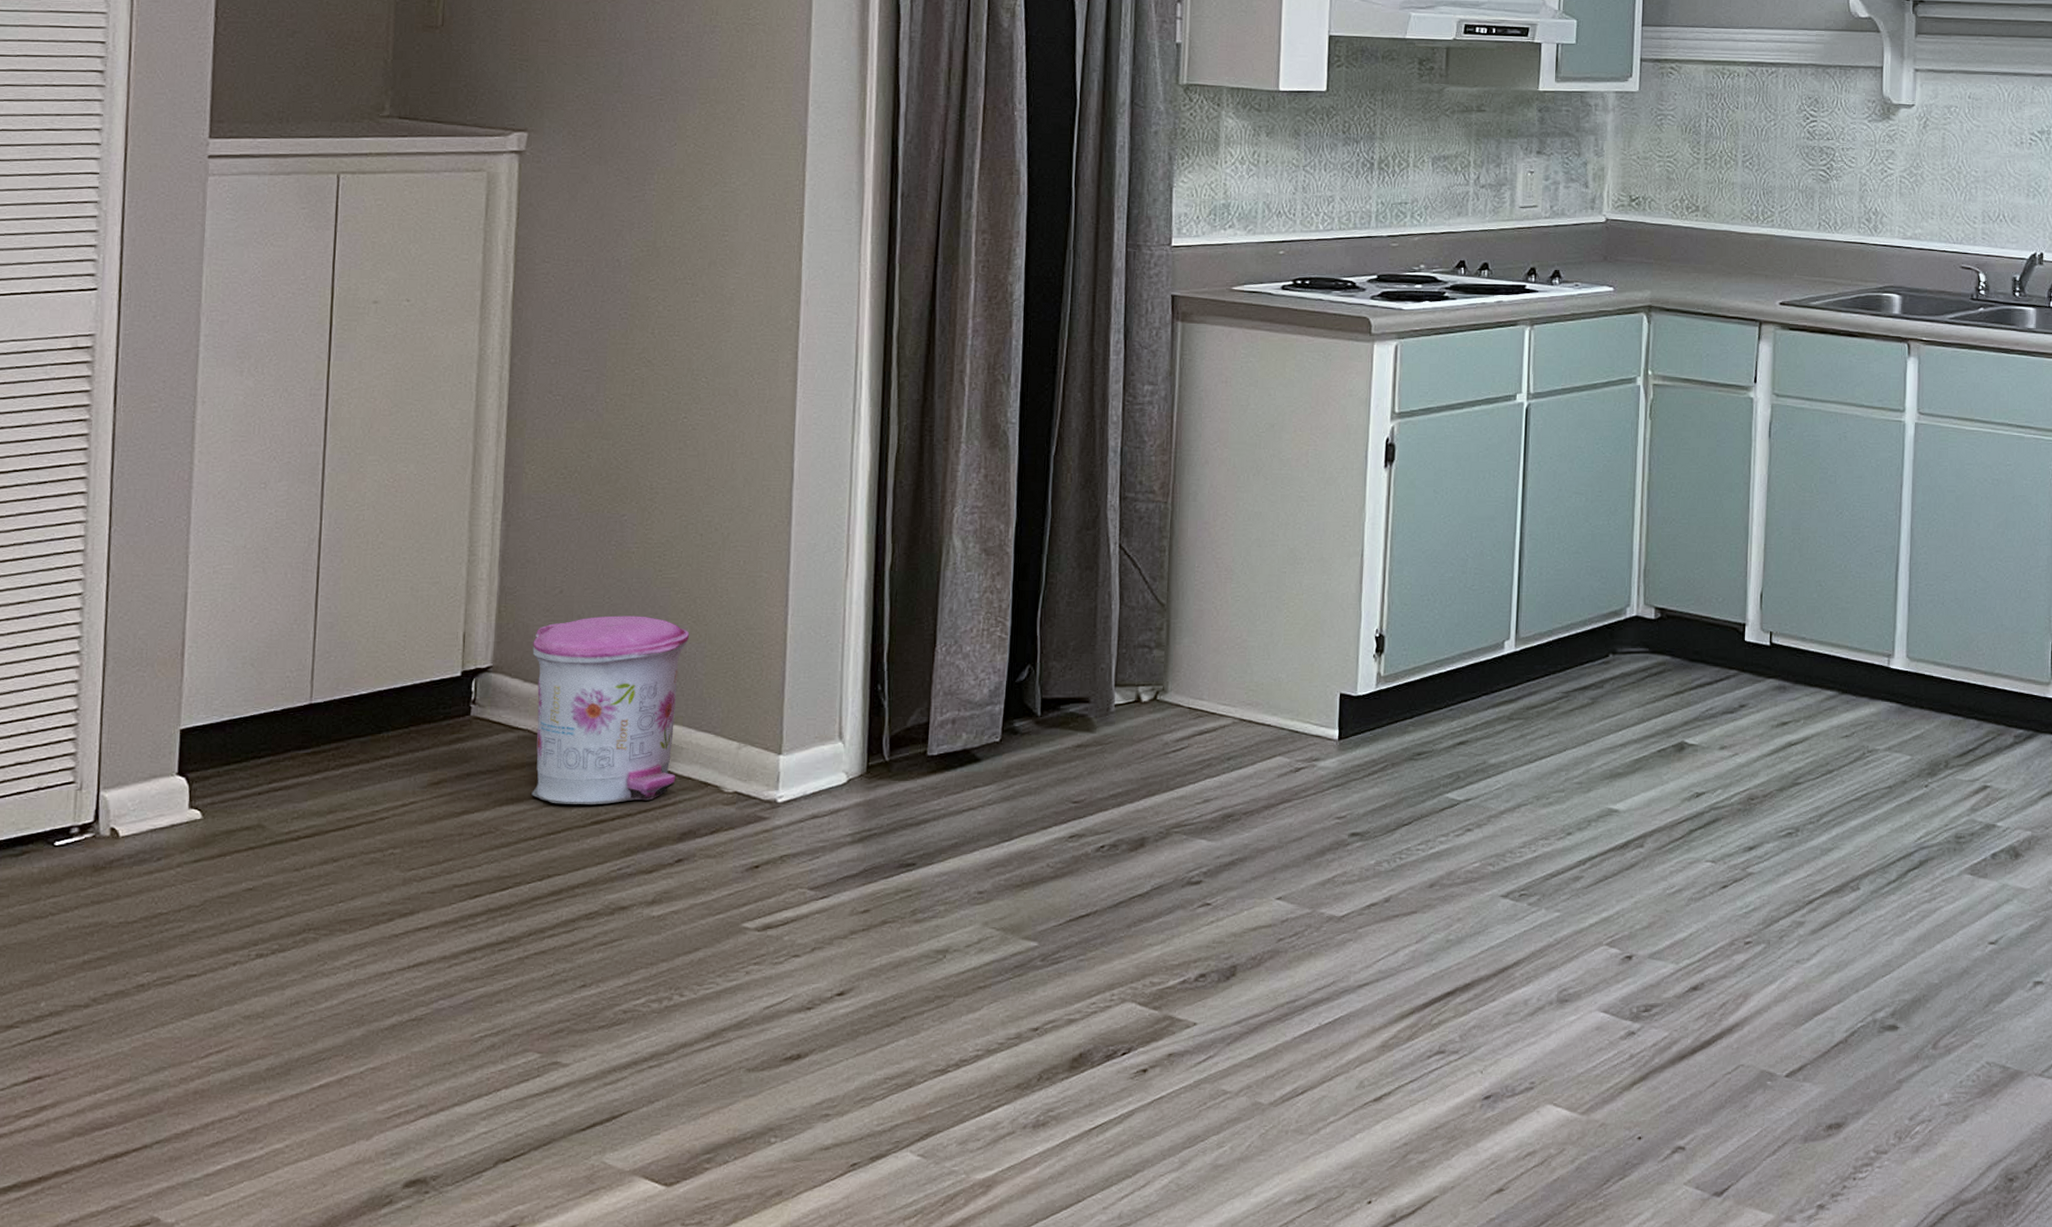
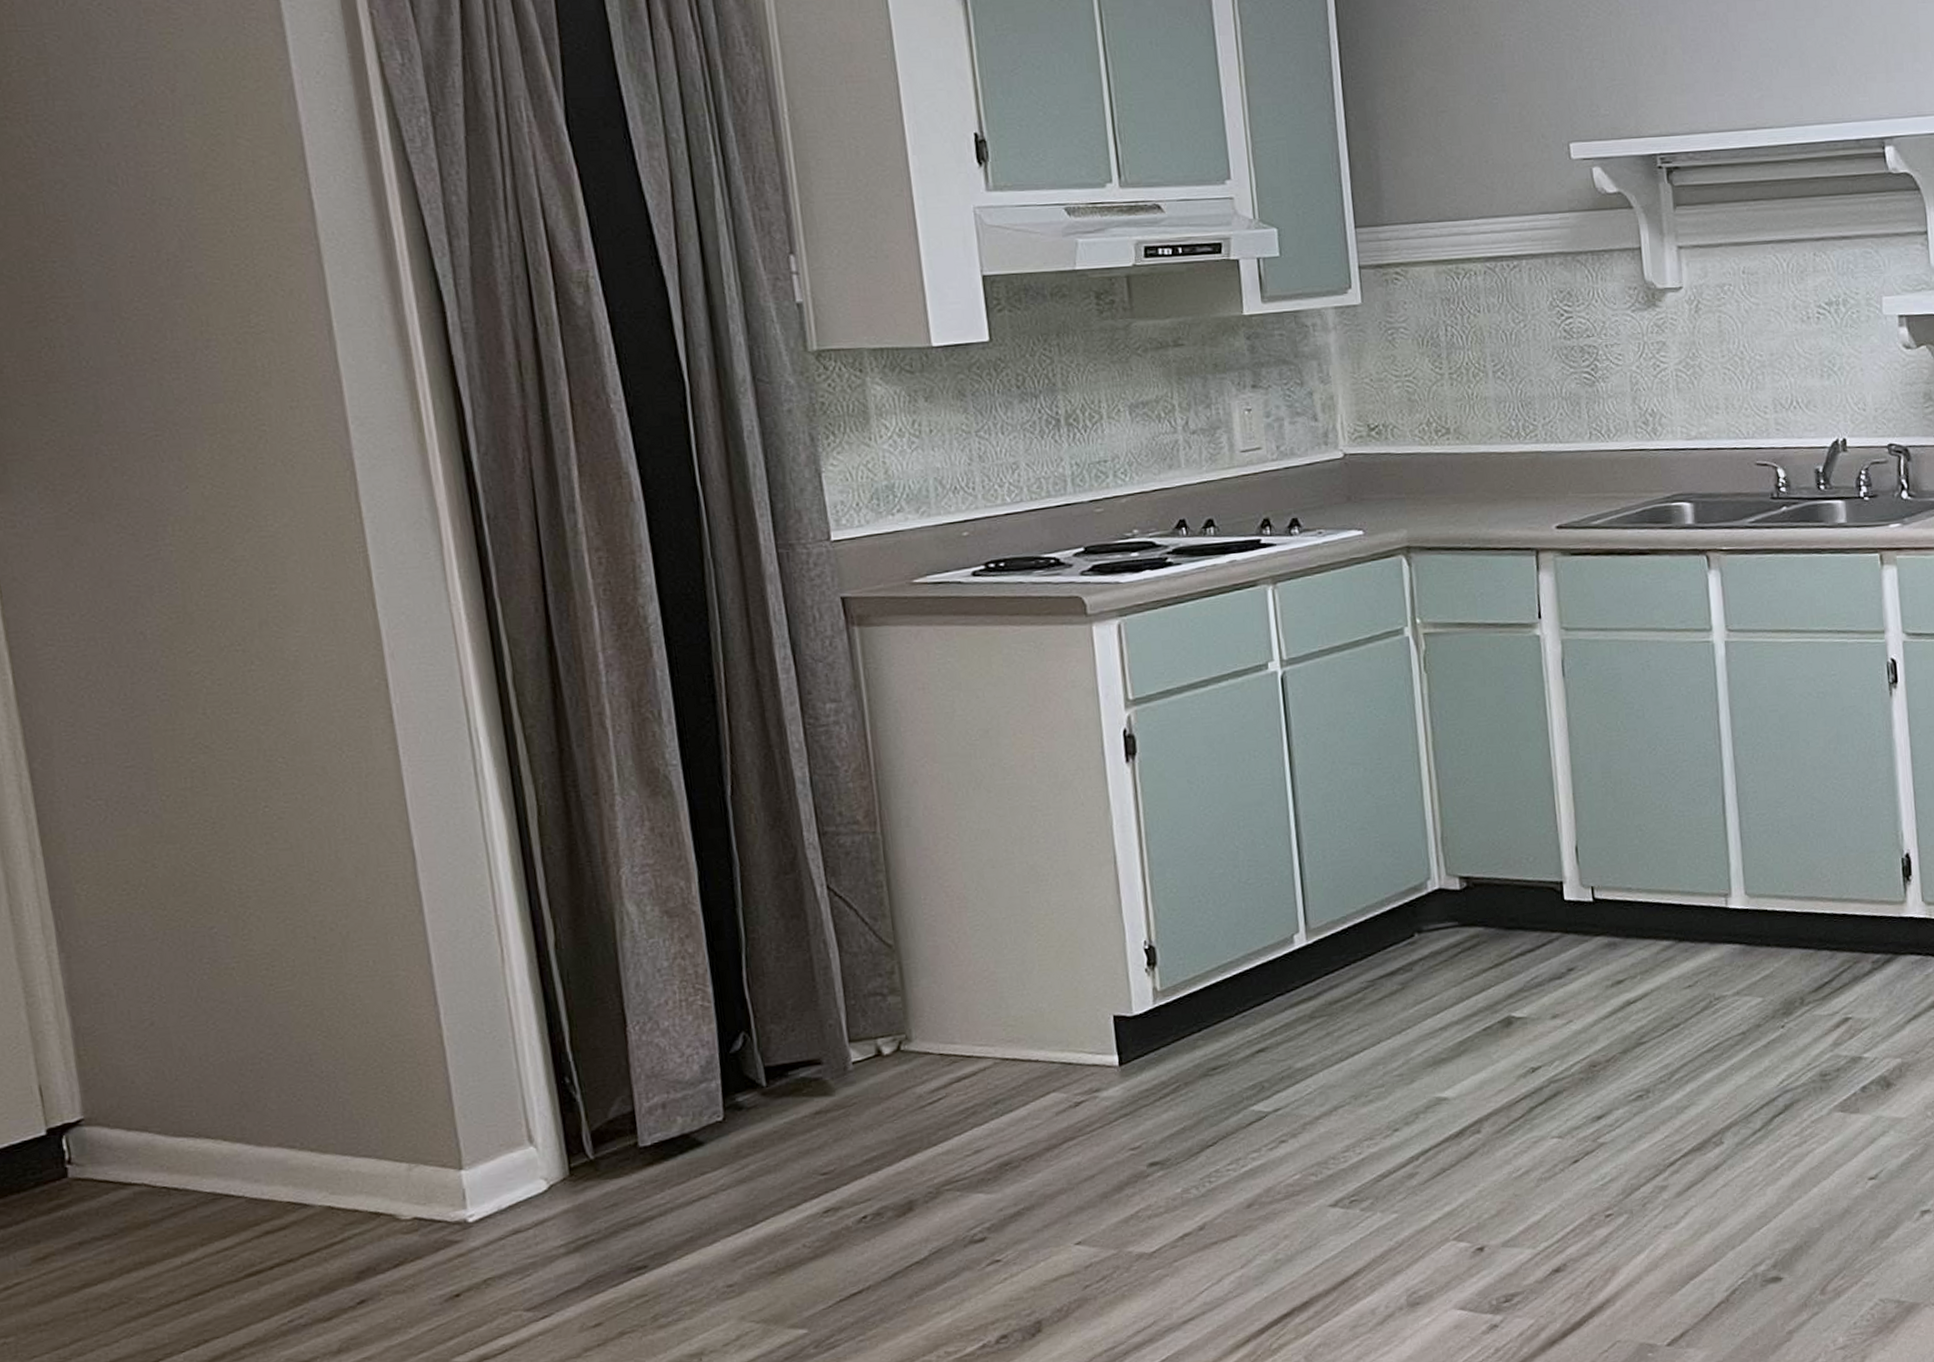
trash can: present [531,616,690,804] -> none [129,1038,340,1261]

